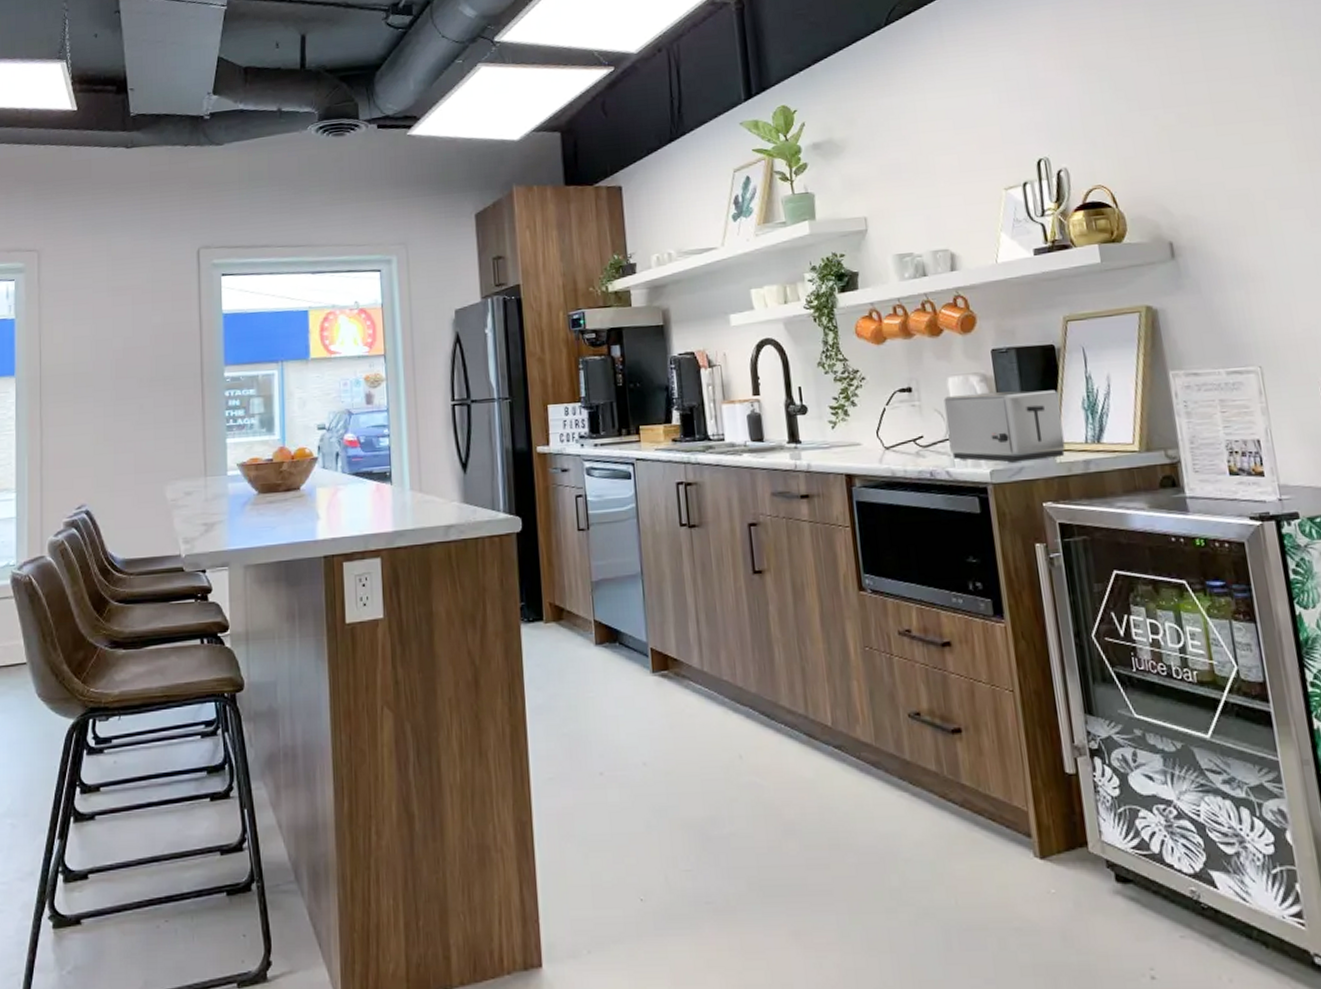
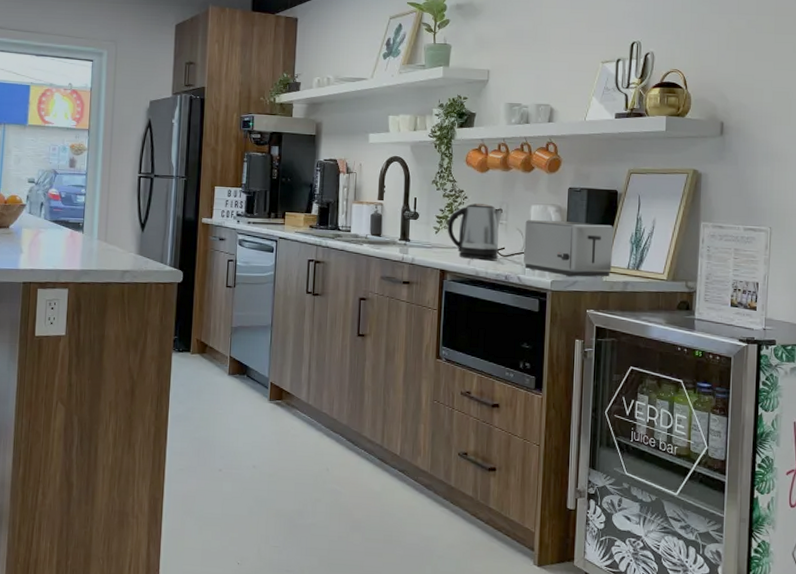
kettle: none [845,382,917,457] -> present [447,203,503,261]

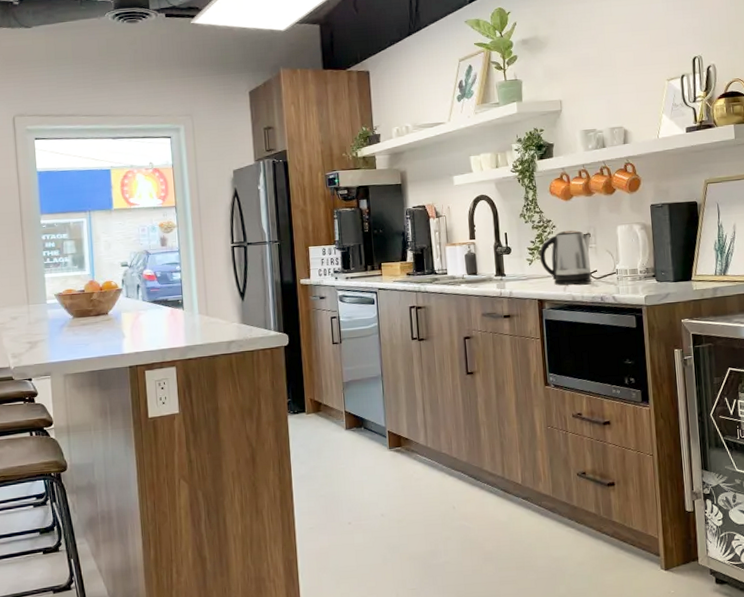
toaster: present [524,219,613,277] -> none [613,235,700,290]

